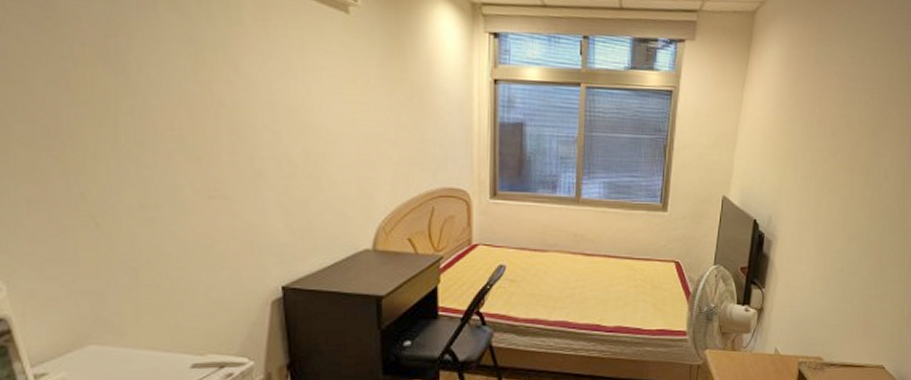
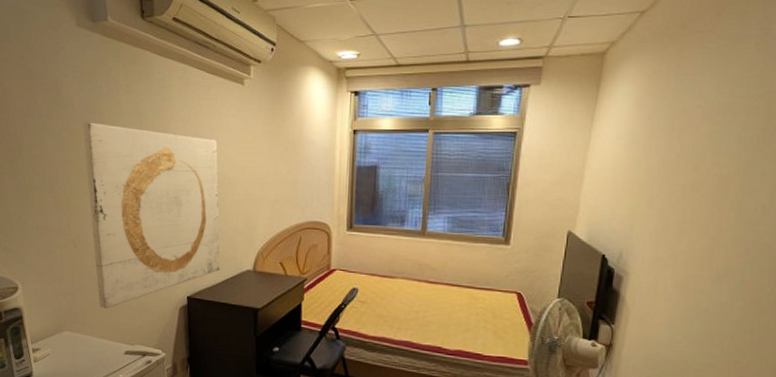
wall art: none [97,48,327,310] -> present [82,122,221,309]

